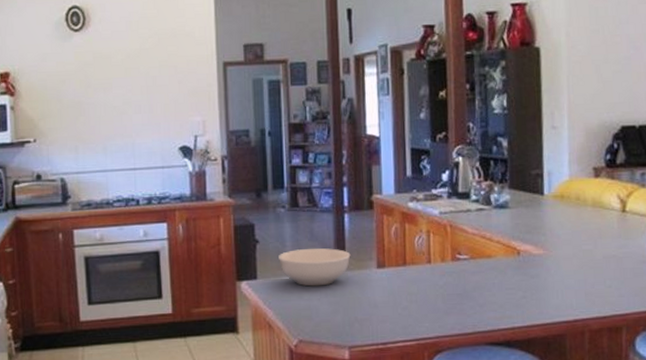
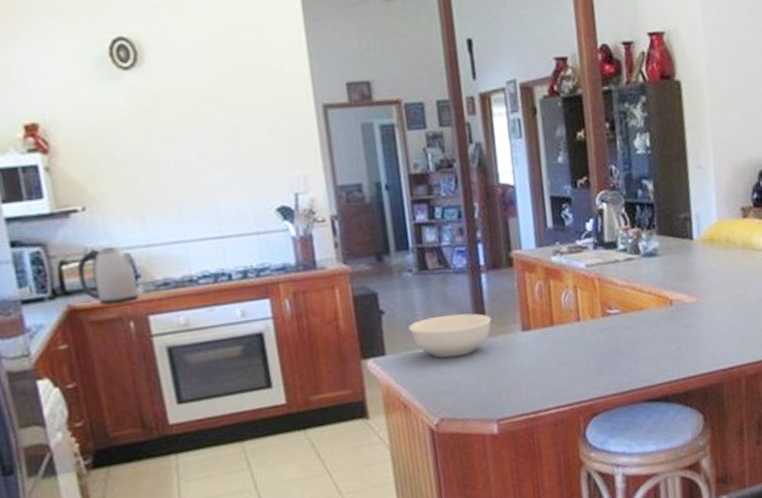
kettle: none [24,172,68,219] -> present [76,247,140,306]

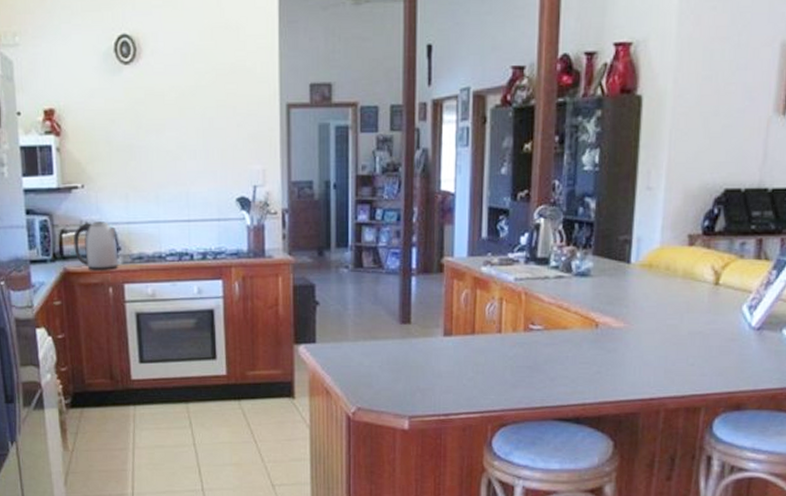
bowl: present [409,313,492,358] -> none [339,312,416,353]

